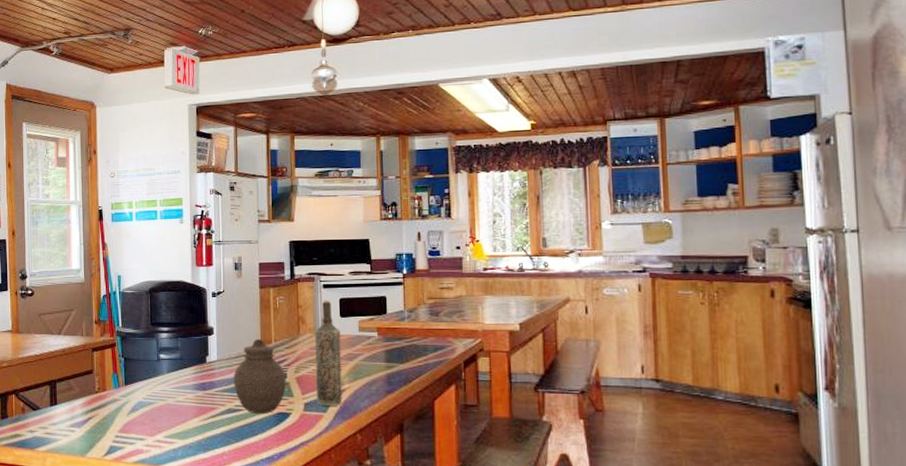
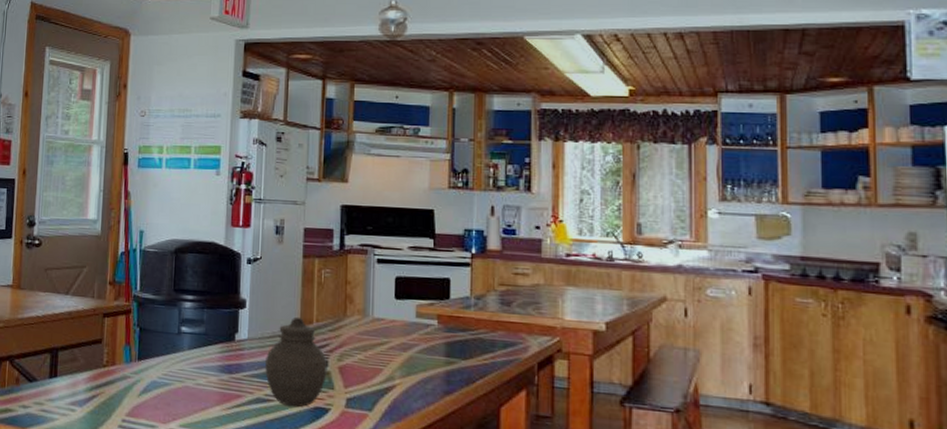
bottle: present [314,300,343,406] -> none [361,277,394,405]

